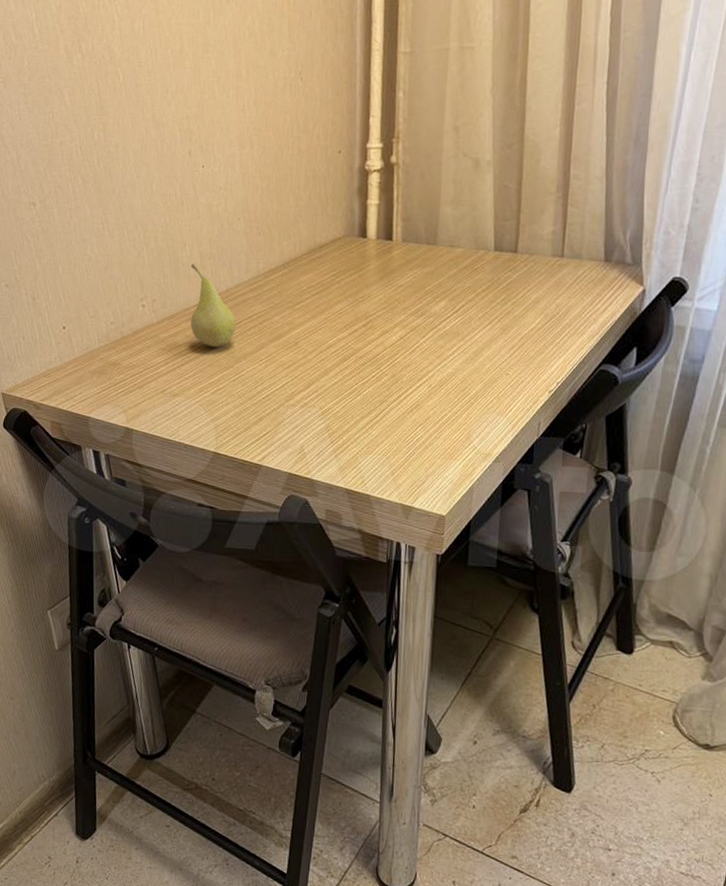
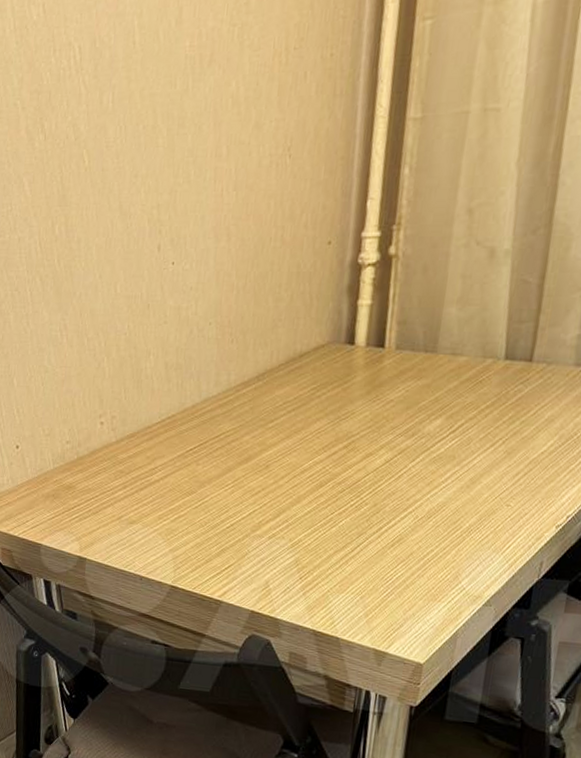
fruit: present [191,263,236,347] -> none [152,374,202,470]

